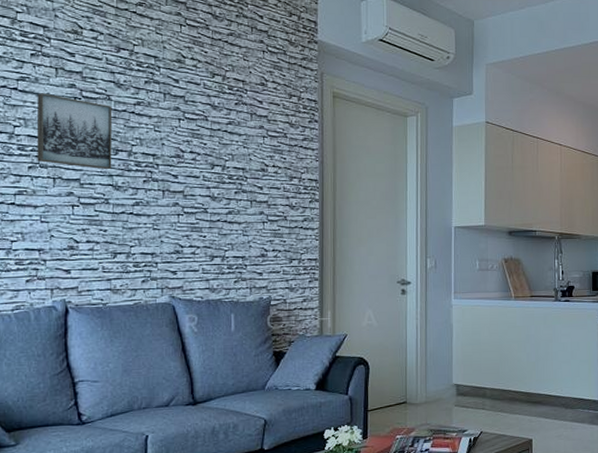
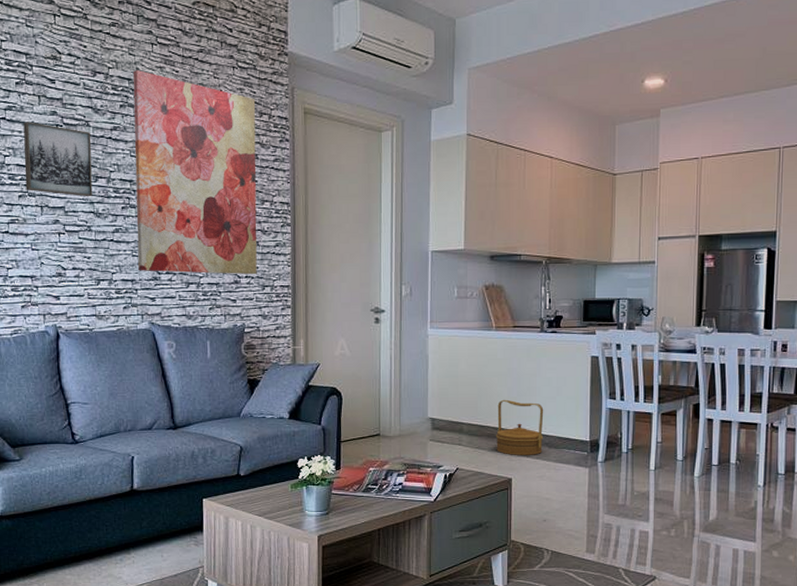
wall art: none [159,49,285,249] -> present [133,70,257,275]
basket: none [516,364,561,418] -> present [495,399,544,456]

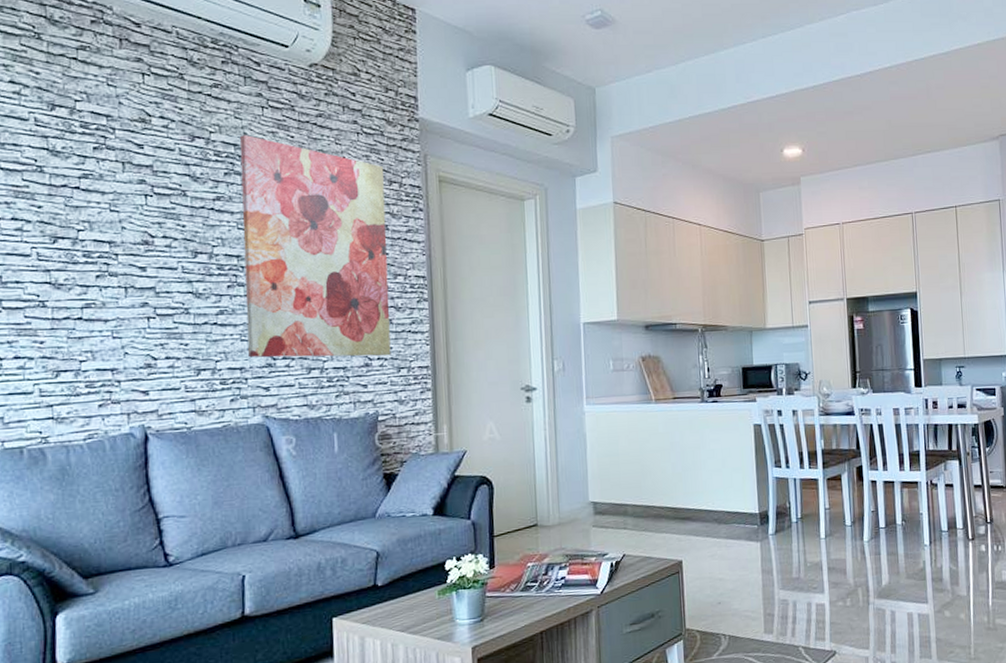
wall art: present [23,121,93,197] -> none [103,191,191,276]
basket: present [495,399,544,456] -> none [662,475,712,536]

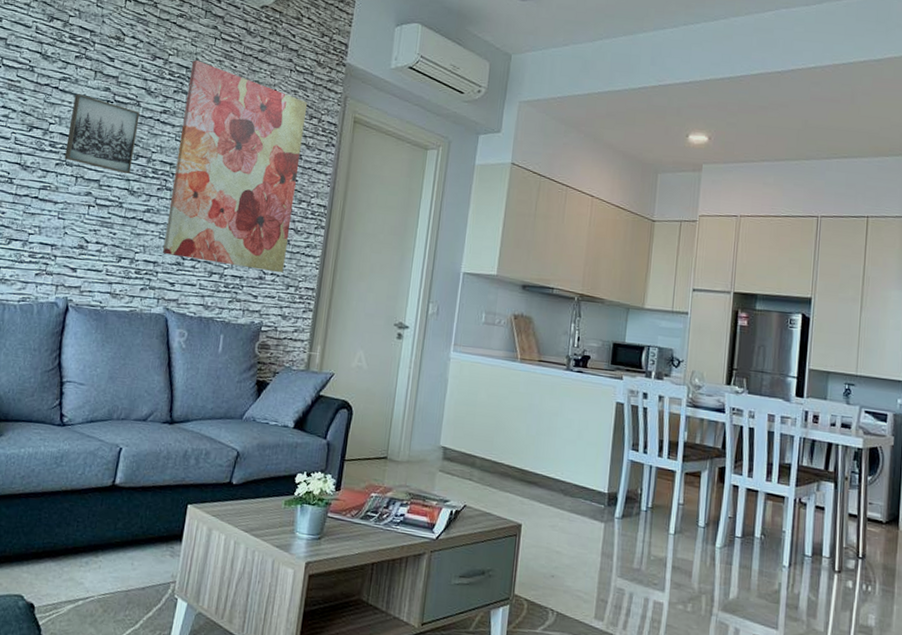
wall art: none [103,191,191,276] -> present [64,94,140,174]

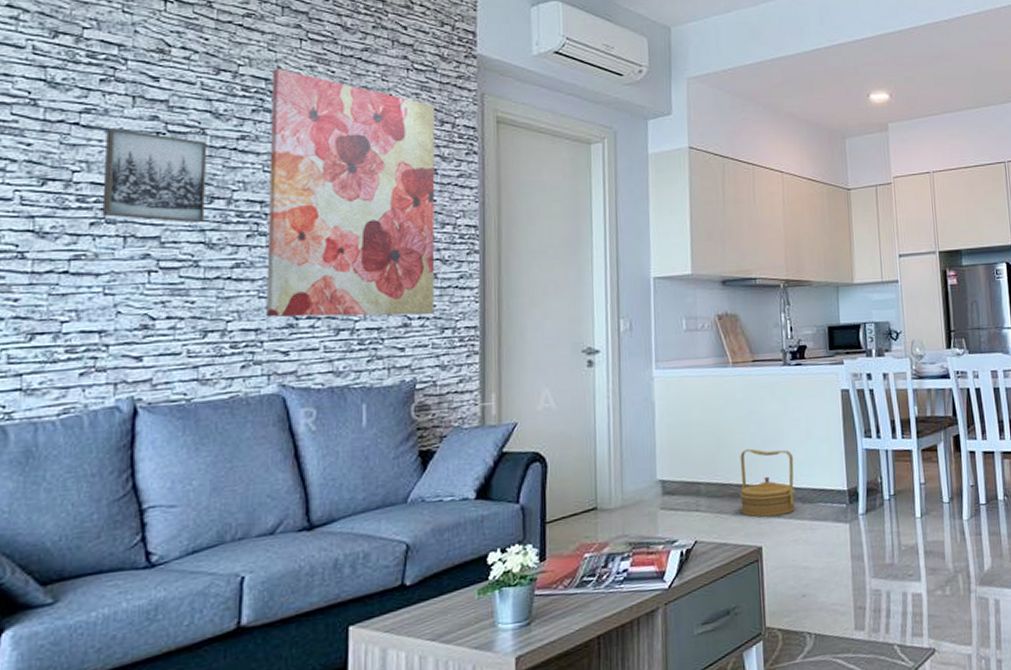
basket: none [508,436,563,502] -> present [739,448,796,518]

